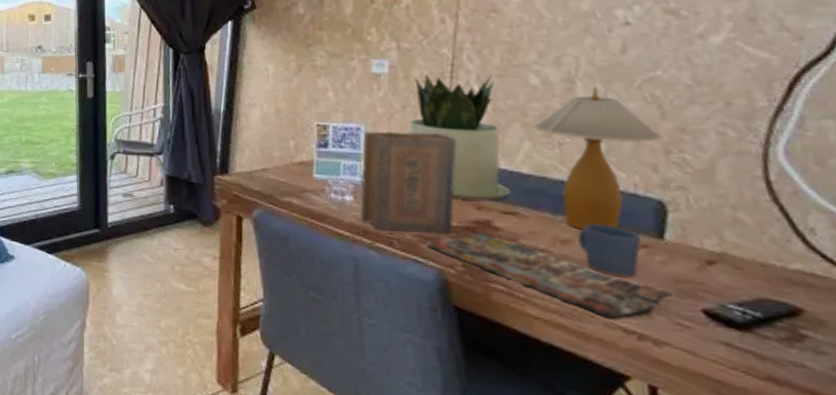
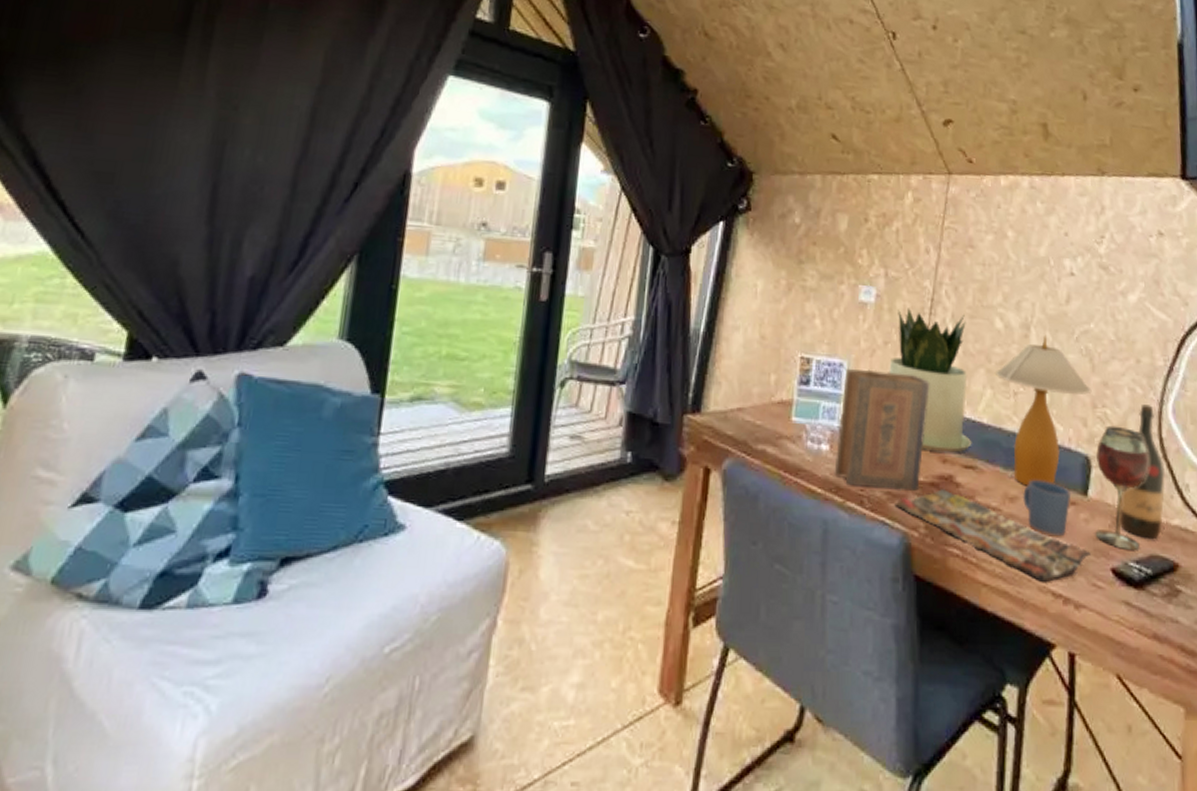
wineglass: none [673,170,753,293] -> present [1095,425,1150,550]
wine bottle: none [711,147,778,282] -> present [1120,404,1166,539]

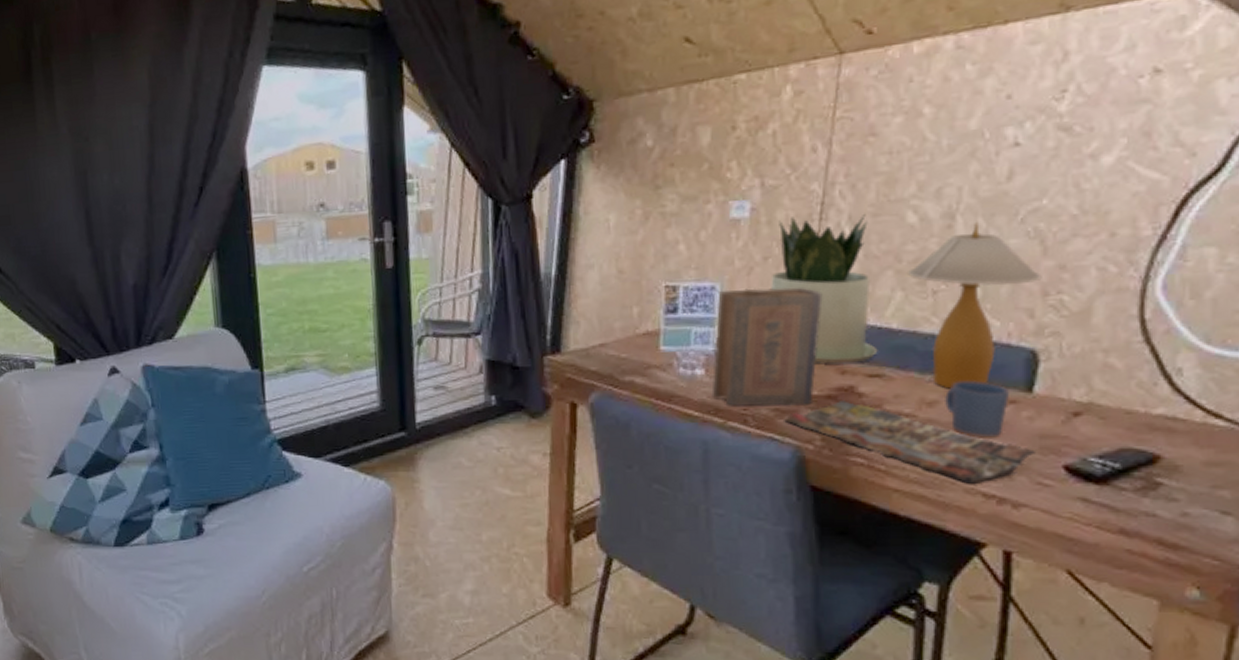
wineglass: present [1095,425,1150,550] -> none [1042,312,1125,445]
wine bottle: present [1120,404,1166,539] -> none [1078,283,1146,431]

